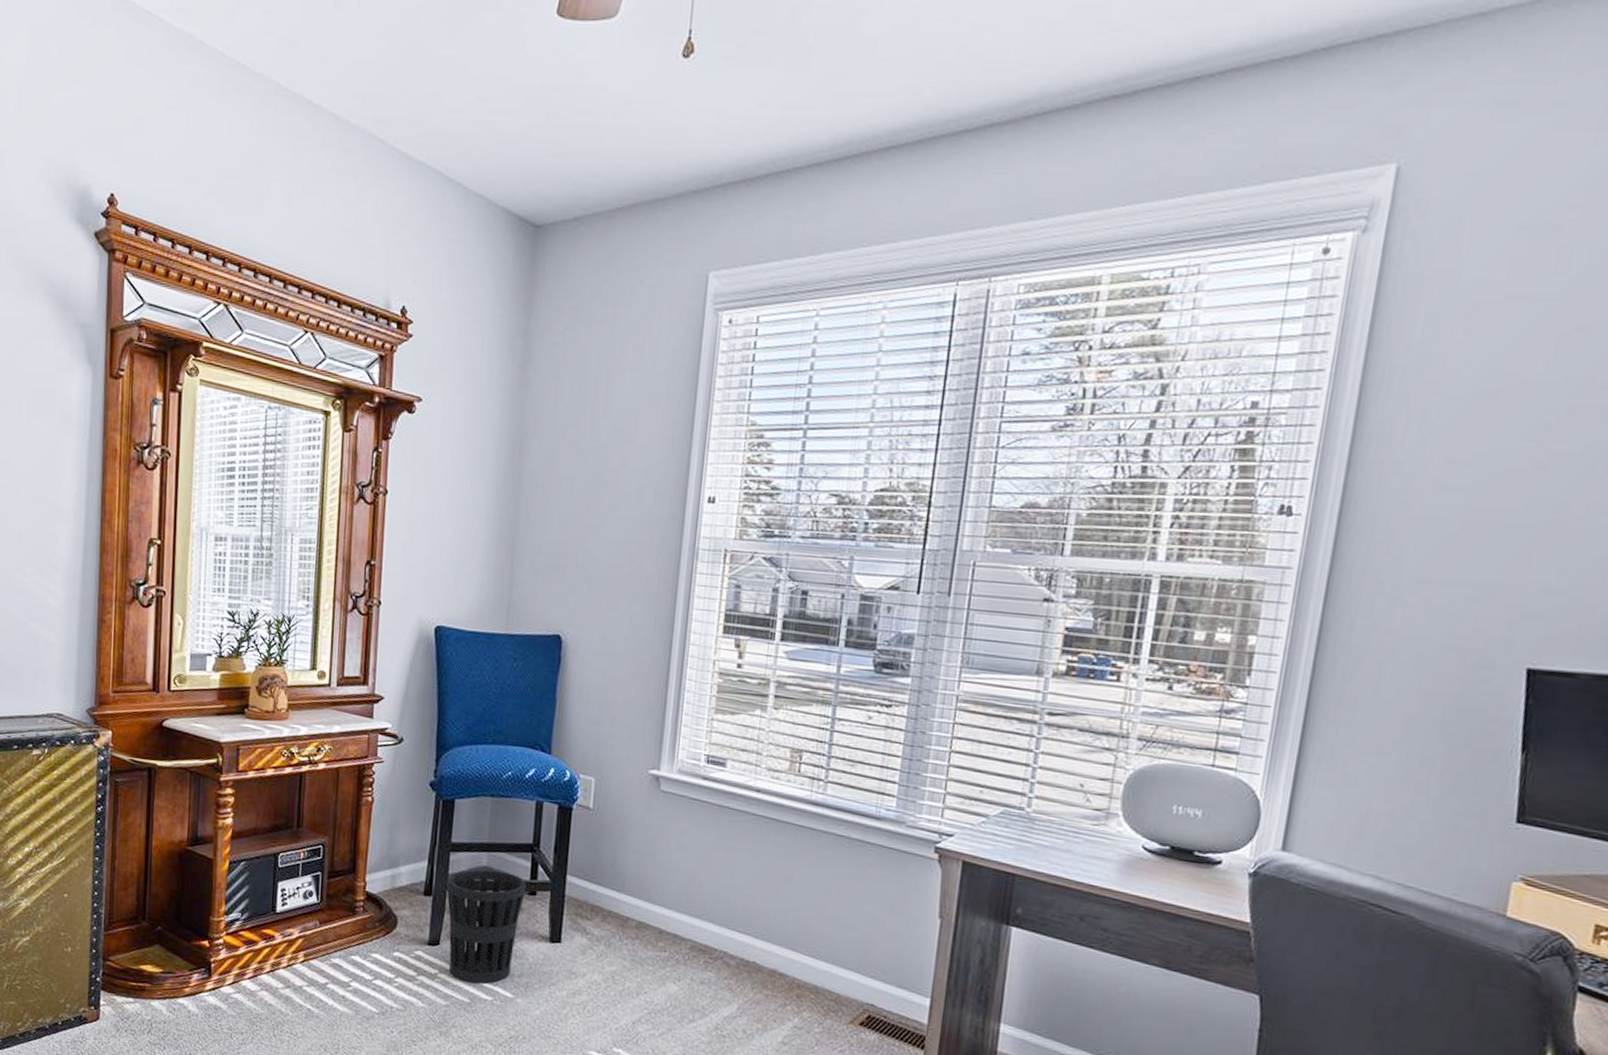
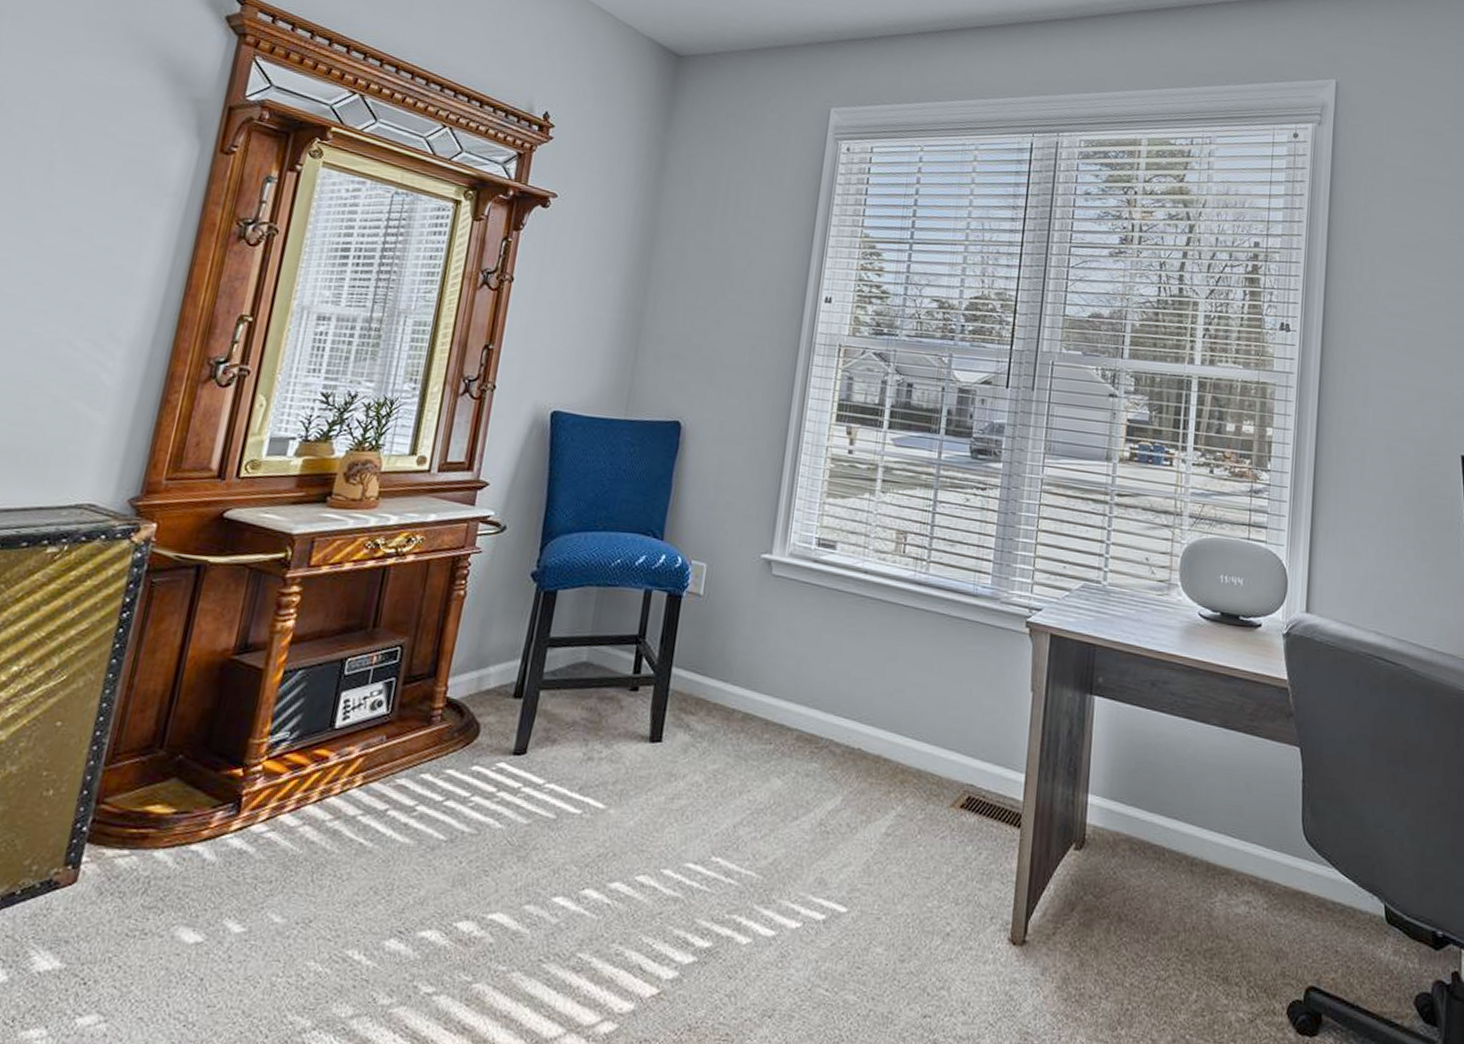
wastebasket: present [446,869,526,984] -> none [535,665,629,796]

